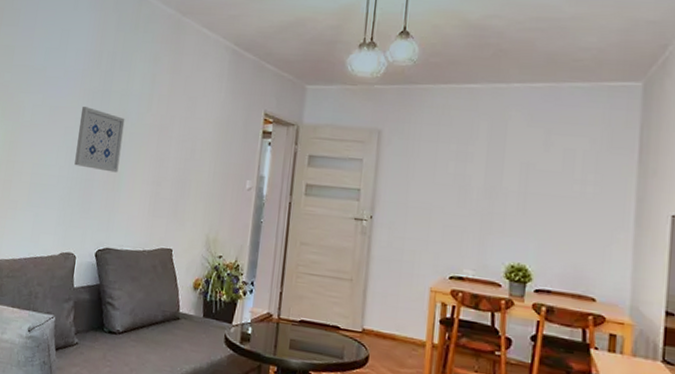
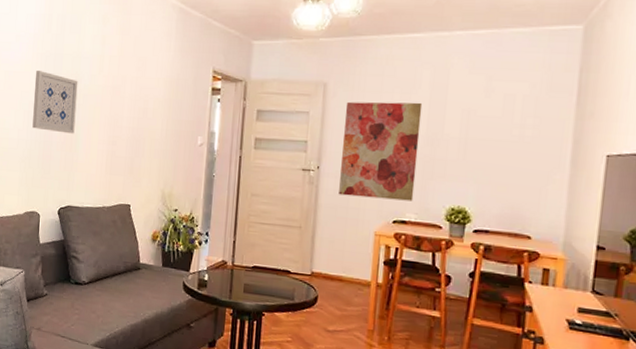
wall art: none [392,150,480,257] -> present [339,101,423,202]

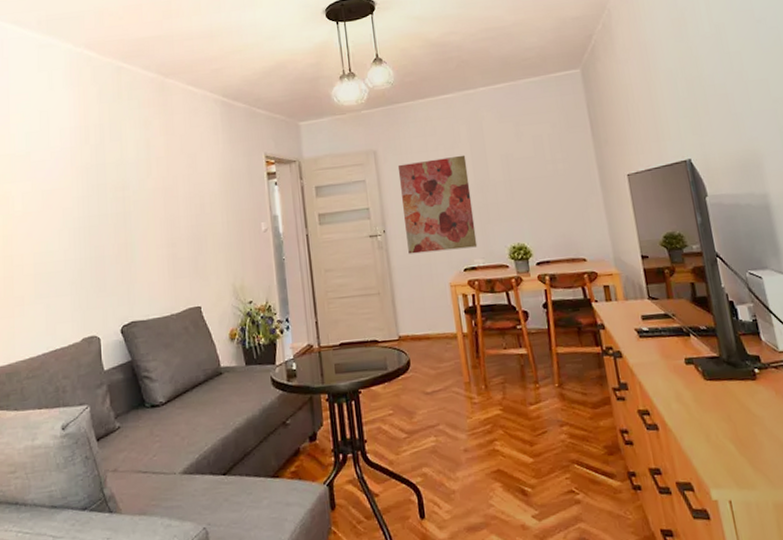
wall art: present [32,71,78,134] -> none [77,184,129,246]

